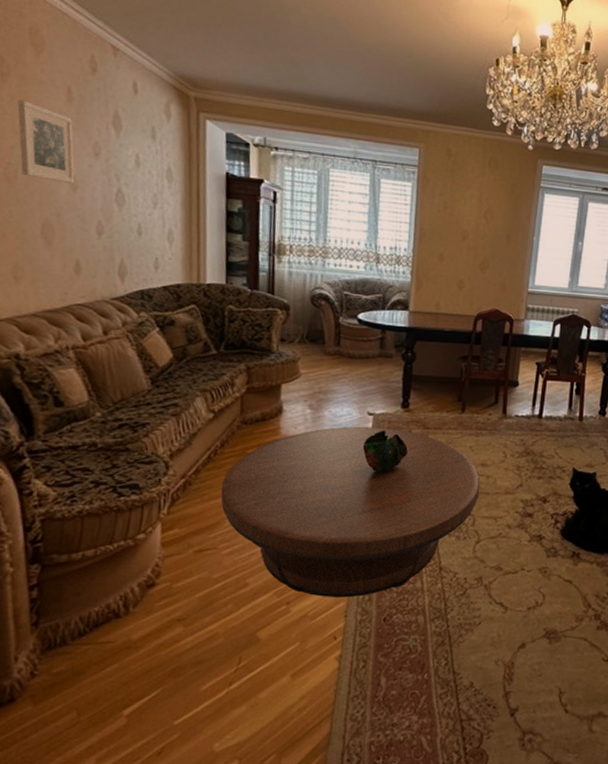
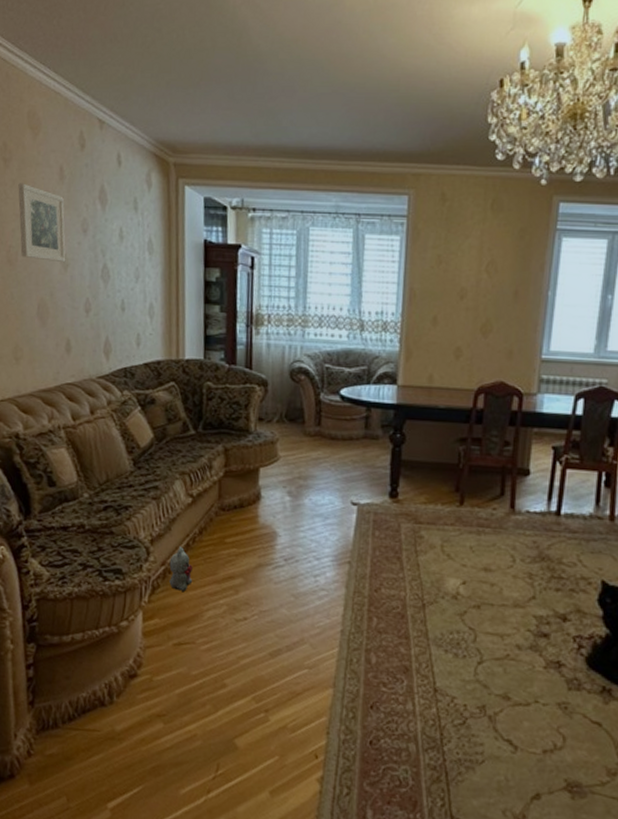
plush toy: none [189,458,215,501] -> present [169,545,193,591]
coffee table: present [220,426,481,598] -> none [199,517,483,713]
decorative bowl: present [363,430,408,472] -> none [346,522,397,572]

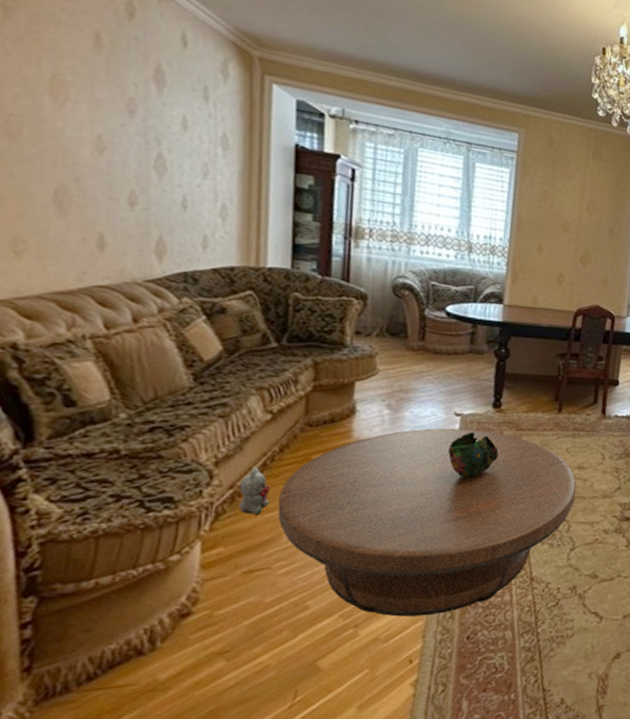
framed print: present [18,183,66,263] -> none [26,40,102,145]
coffee table: none [199,517,483,713] -> present [277,428,577,617]
decorative bowl: none [346,522,397,572] -> present [448,432,499,477]

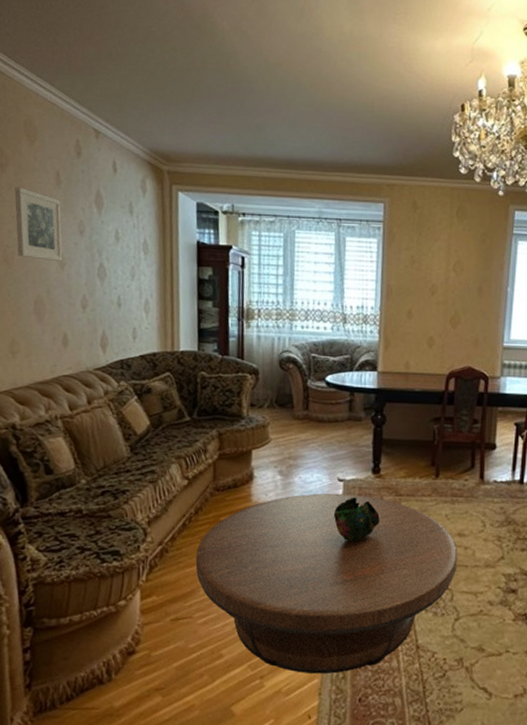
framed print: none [26,40,102,145] -> present [14,187,63,262]
plush toy: present [239,466,270,514] -> none [166,526,190,569]

